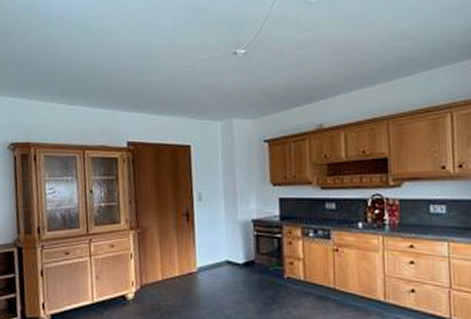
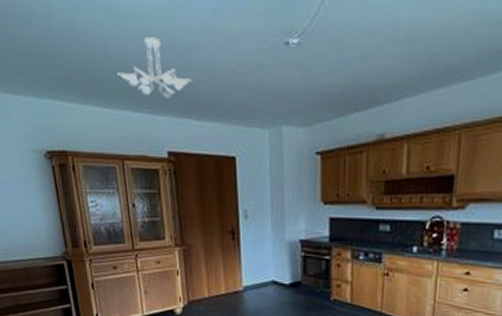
ceiling light fixture: none [85,48,153,97] -> present [118,37,193,99]

